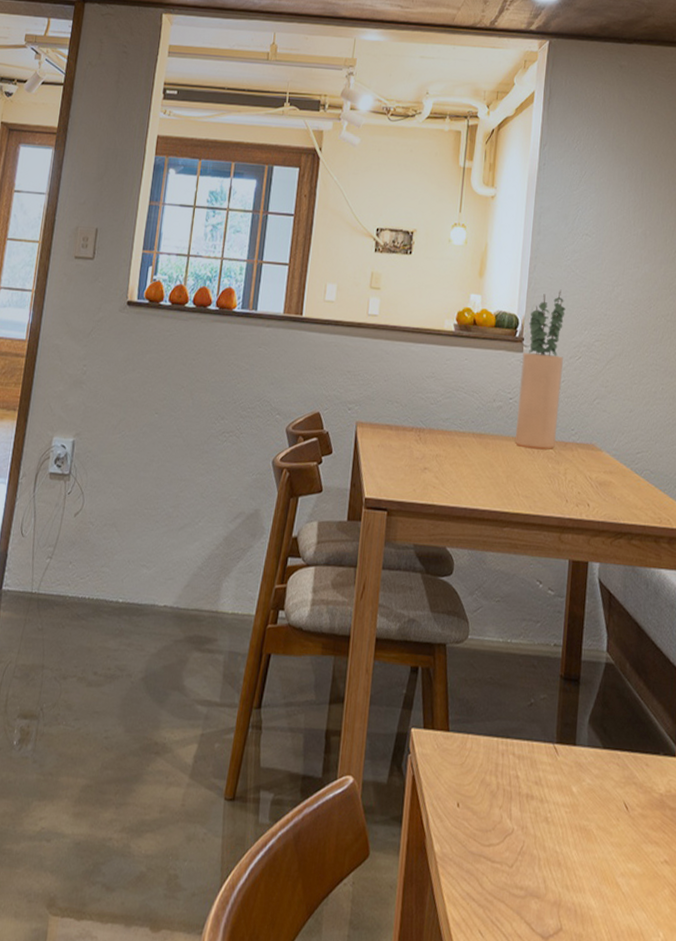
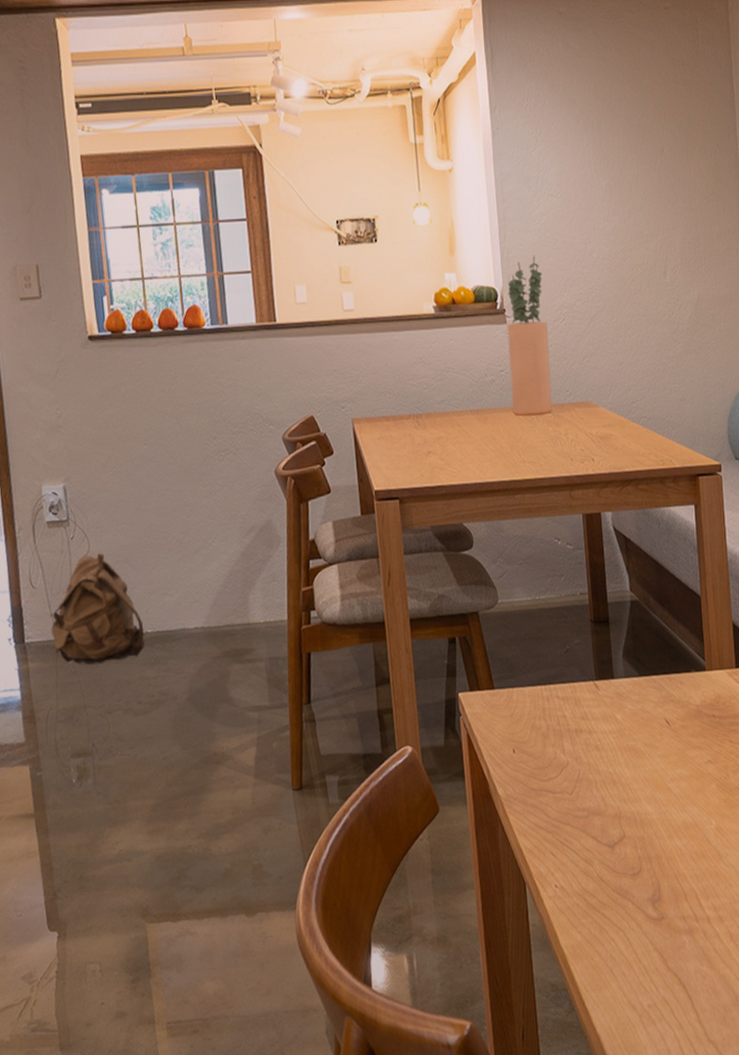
backpack: none [27,513,116,625] -> present [50,553,146,665]

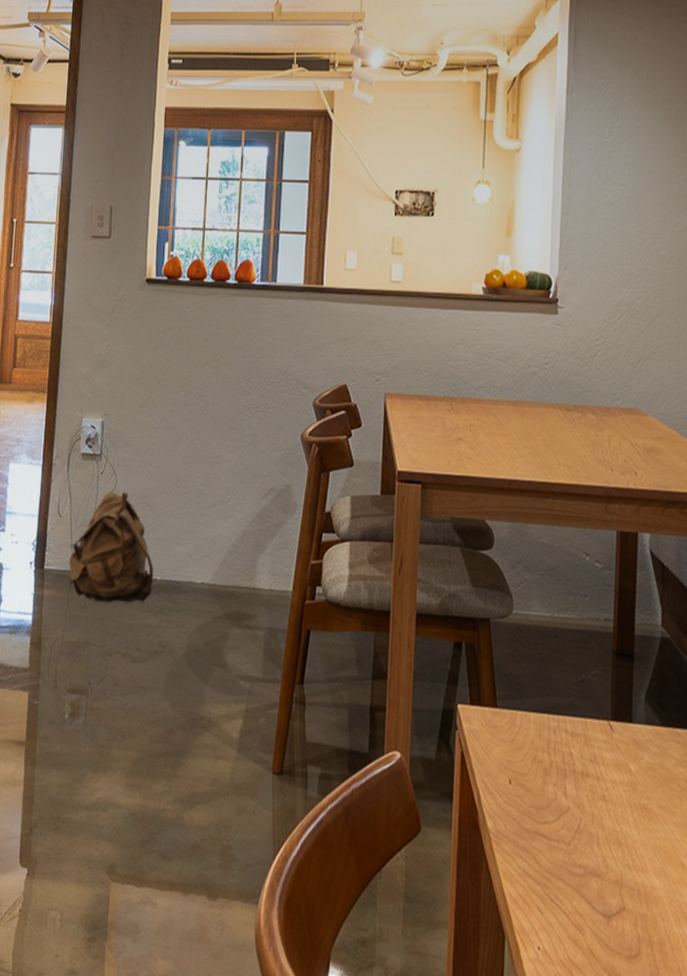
vase: present [507,255,552,417] -> none [552,245,602,417]

